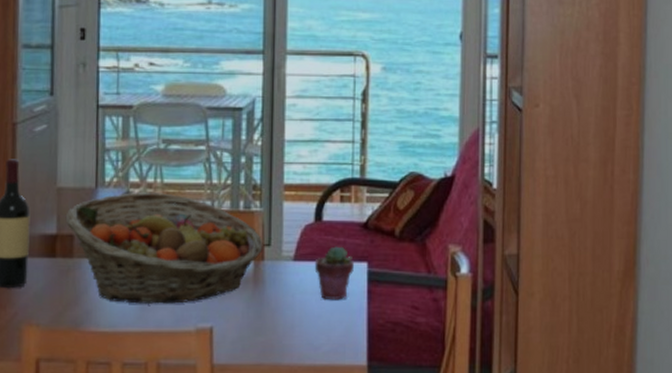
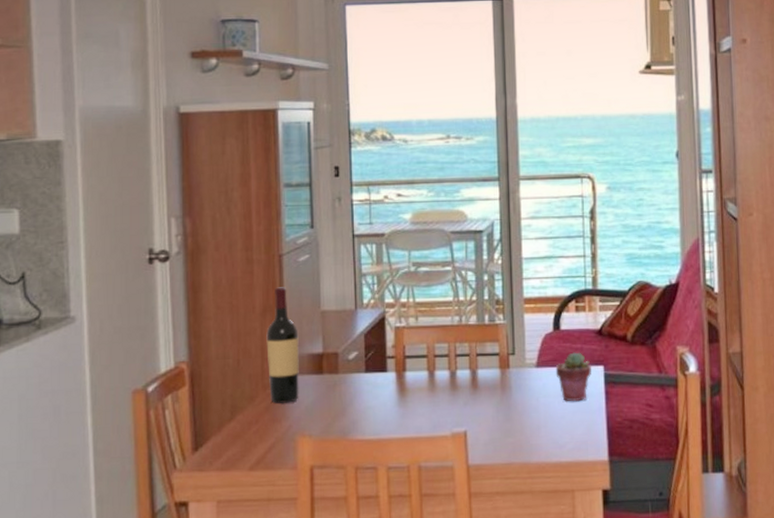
fruit basket: present [65,193,263,304] -> none [330,311,508,413]

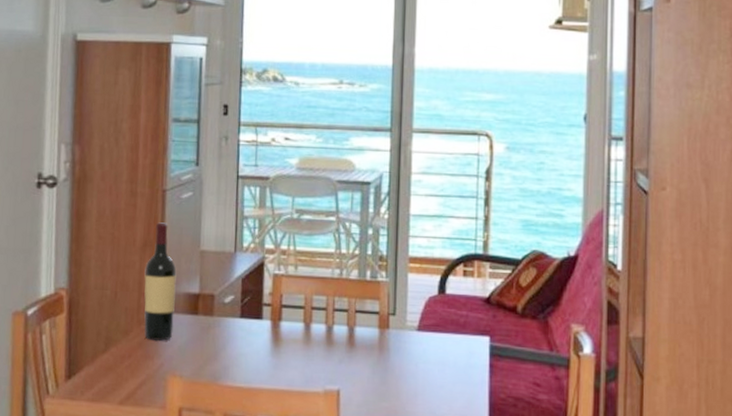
potted succulent: present [555,352,591,402] -> none [437,319,476,372]

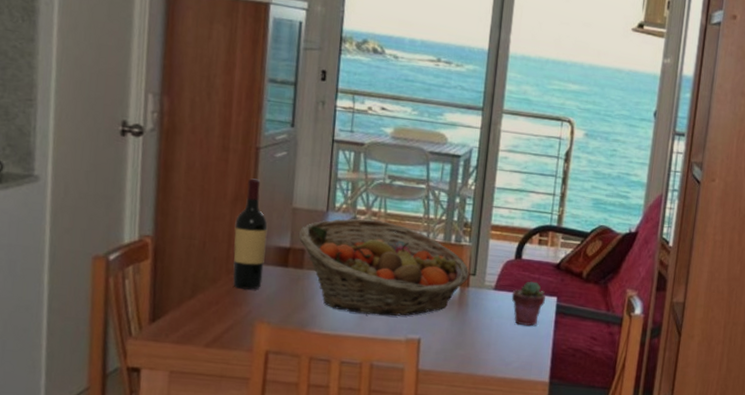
fruit basket: none [207,258,388,365] -> present [298,218,469,316]
potted succulent: none [437,319,476,372] -> present [511,281,546,326]

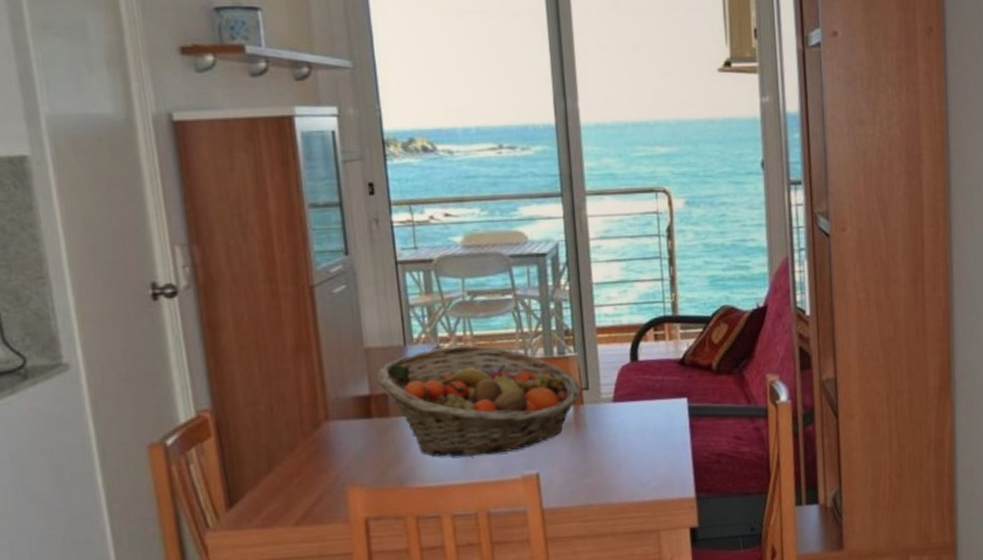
wine bottle: present [233,178,268,290] -> none [302,322,346,452]
potted succulent: present [511,281,546,326] -> none [634,384,674,438]

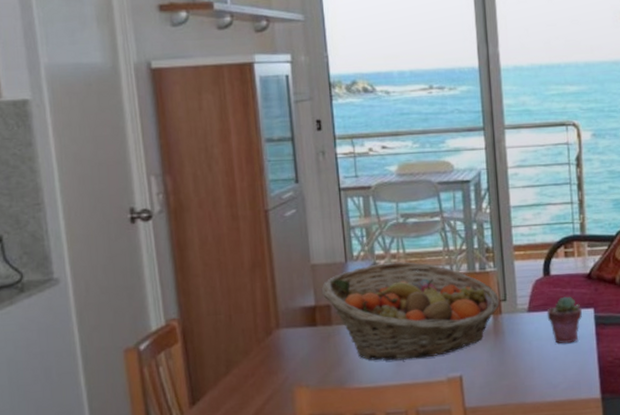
potted succulent: none [634,384,674,438] -> present [547,296,582,344]

